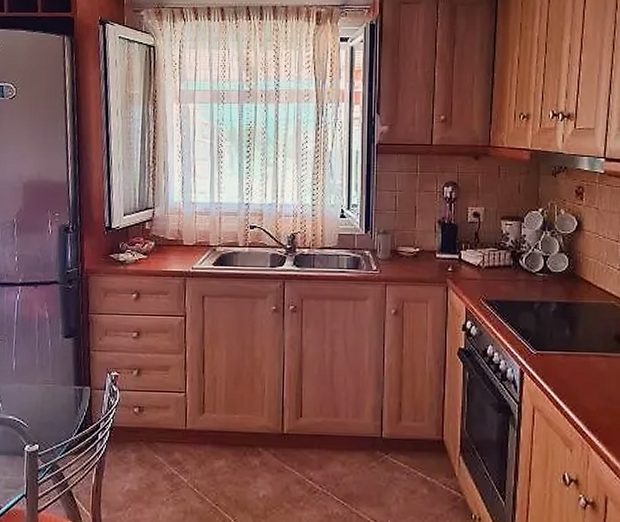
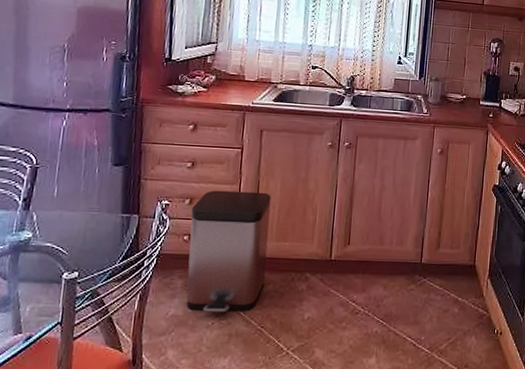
pedal bin: none [139,360,218,488] -> present [186,190,271,313]

